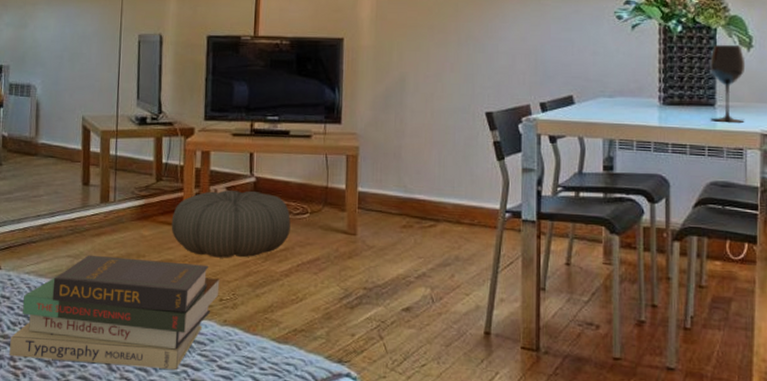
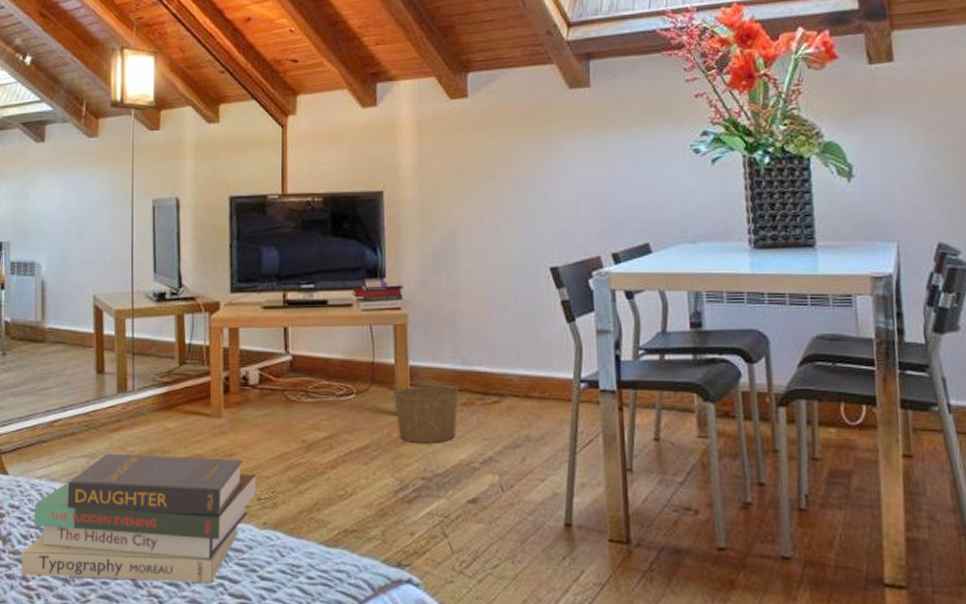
pouf: present [171,190,291,258] -> none [198,370,334,450]
books: none [310,113,358,143] -> present [351,277,405,311]
basket: none [342,207,400,259] -> present [392,385,459,443]
wineglass: present [709,44,746,123] -> none [804,174,851,266]

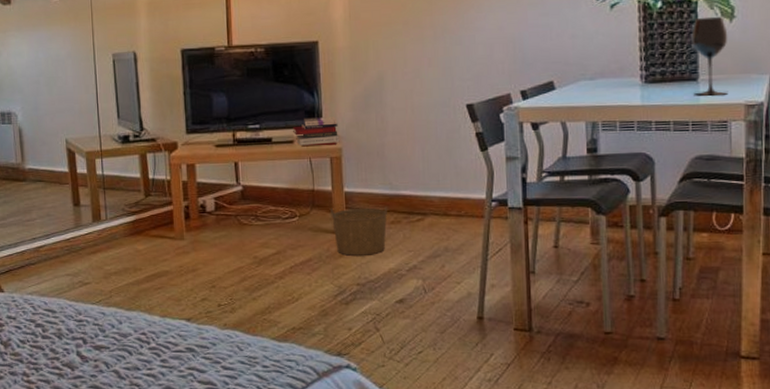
books: present [21,453,257,583] -> none [21,272,217,373]
wineglass: none [804,174,851,266] -> present [690,16,729,97]

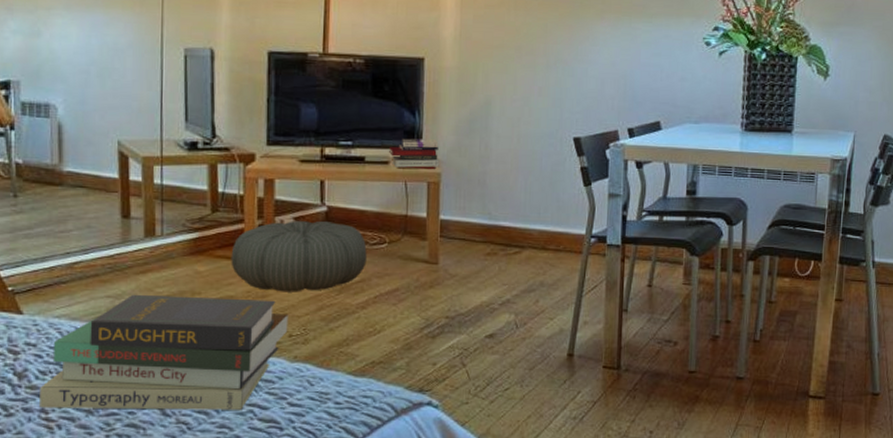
books: none [21,272,217,373] -> present [40,294,289,410]
pouf: none [164,199,281,266] -> present [231,220,367,292]
basket: present [330,207,387,256] -> none [423,236,484,287]
wineglass: present [690,16,729,97] -> none [787,73,822,149]

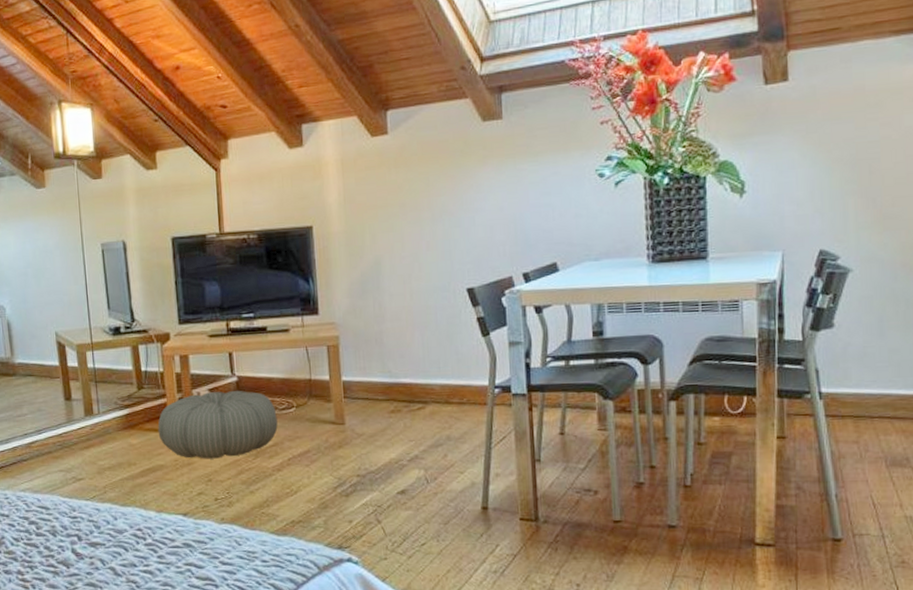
books: present [40,294,289,410] -> none [15,467,214,571]
books: present [388,138,440,170] -> none [287,304,337,335]

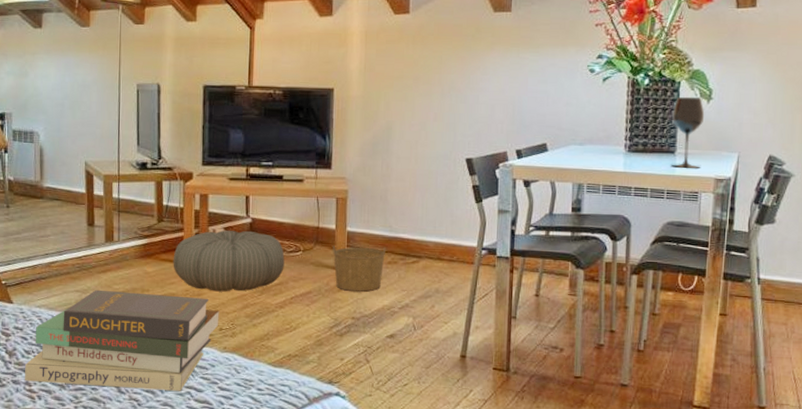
books: none [15,467,214,571] -> present [25,289,219,391]
basket: none [328,396,387,446] -> present [332,246,386,292]
wineglass: none [699,191,740,276] -> present [670,96,705,169]

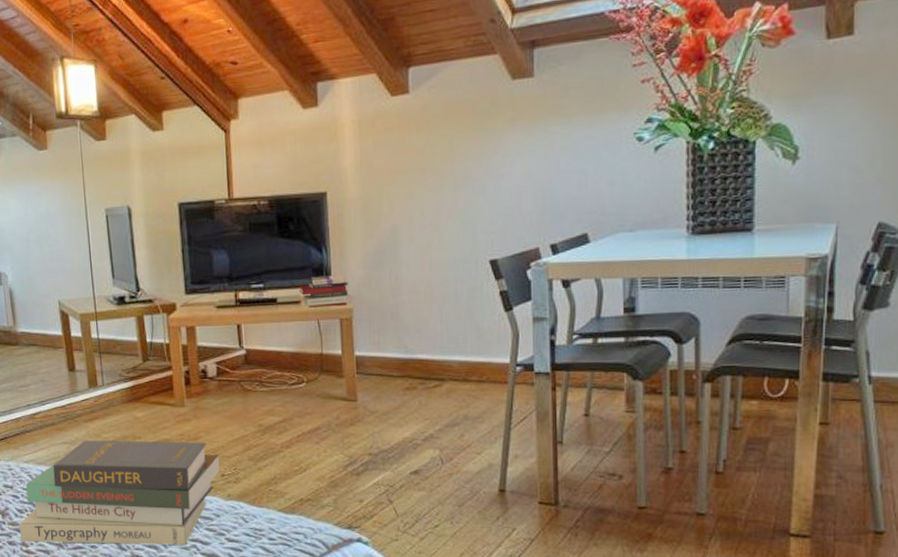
pouf: present [173,230,285,292] -> none [163,363,287,434]
books: none [302,159,347,187] -> present [298,275,350,308]
basket: present [332,246,386,292] -> none [340,372,402,424]
wineglass: present [670,96,705,169] -> none [746,157,790,250]

